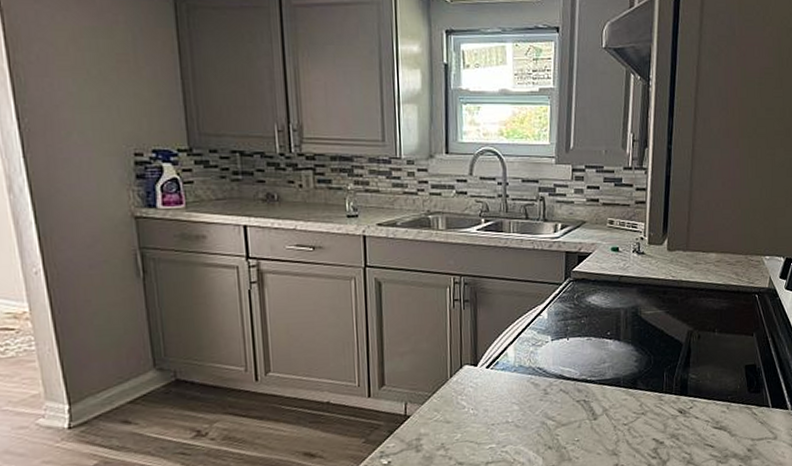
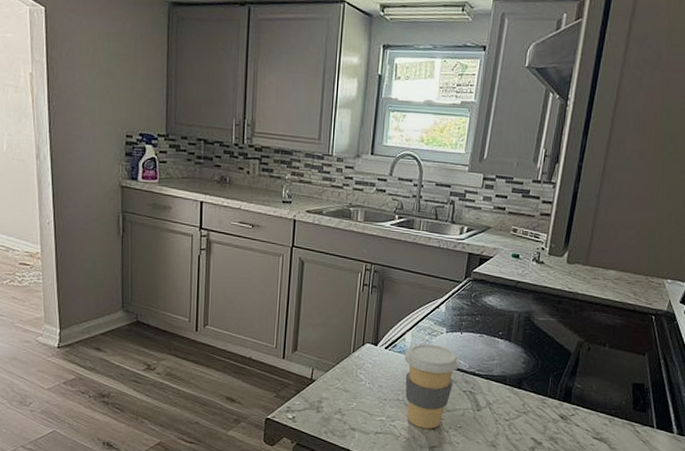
coffee cup: none [508,355,570,449] -> present [404,344,460,429]

